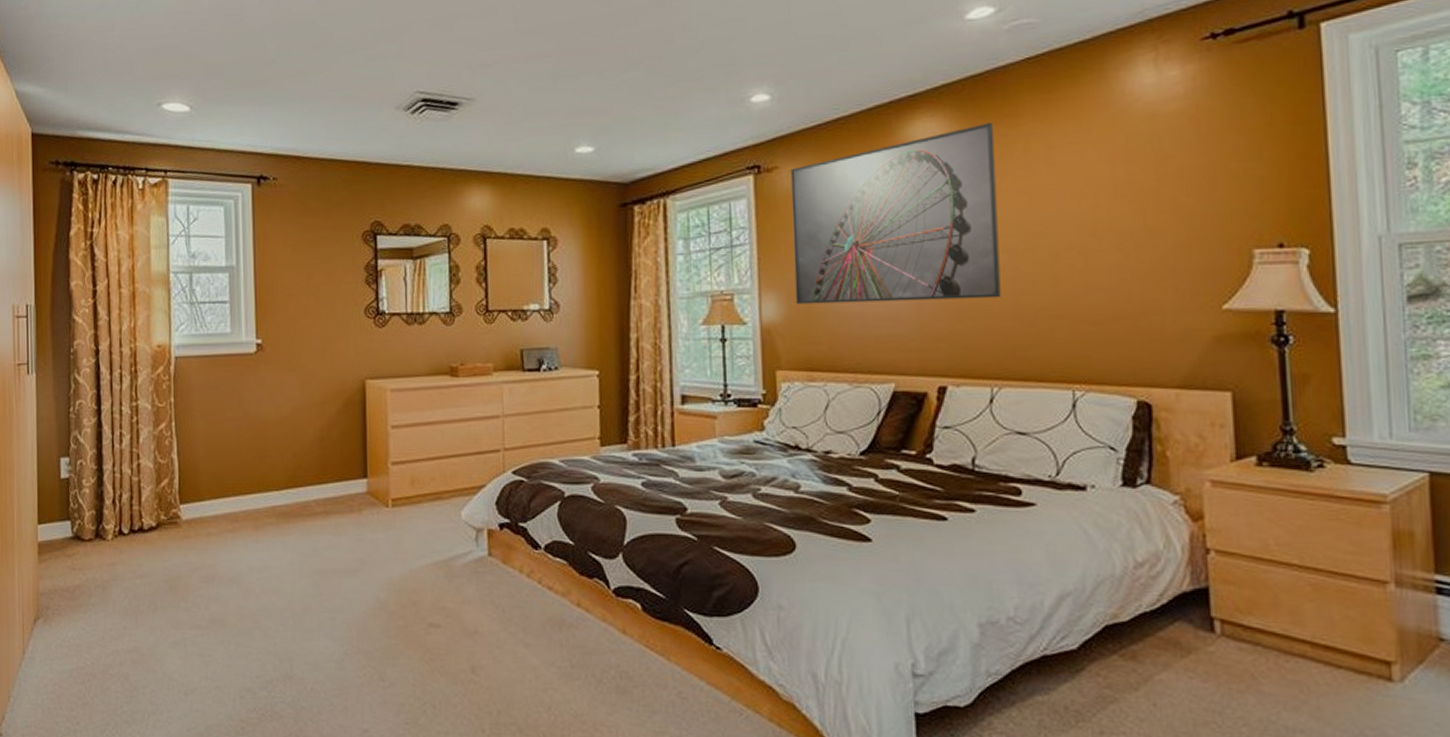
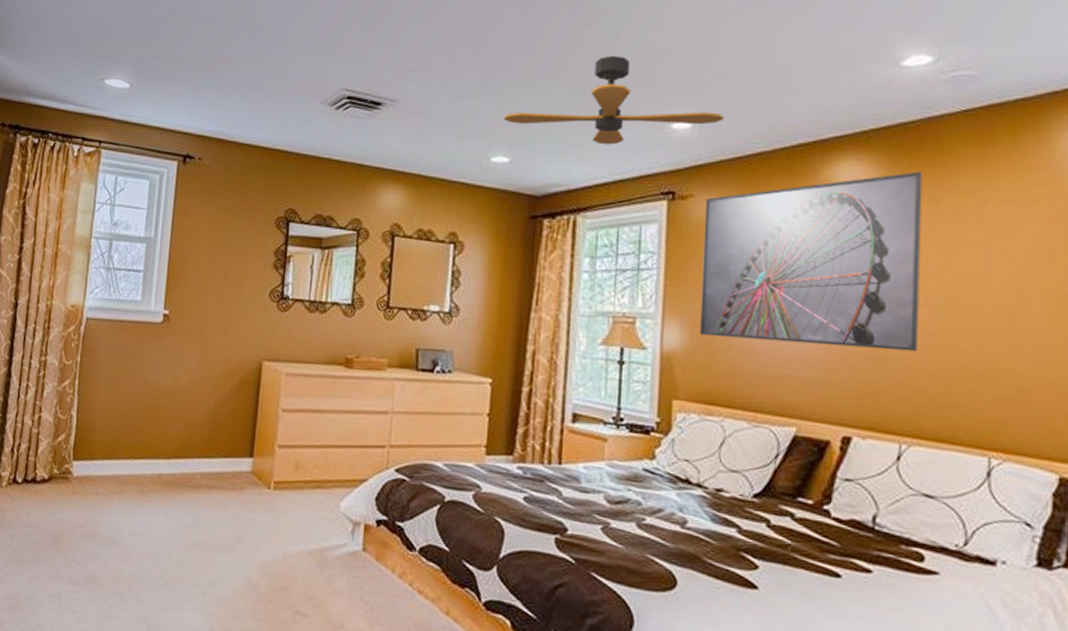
ceiling fan: none [583,32,801,125] -> present [502,55,724,145]

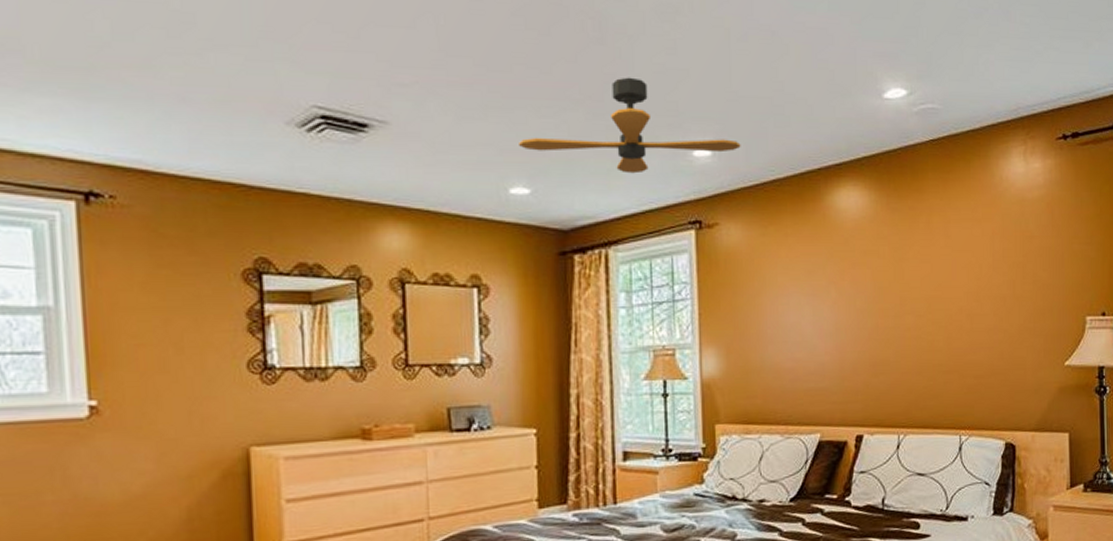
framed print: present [699,172,923,352] -> none [730,196,907,360]

